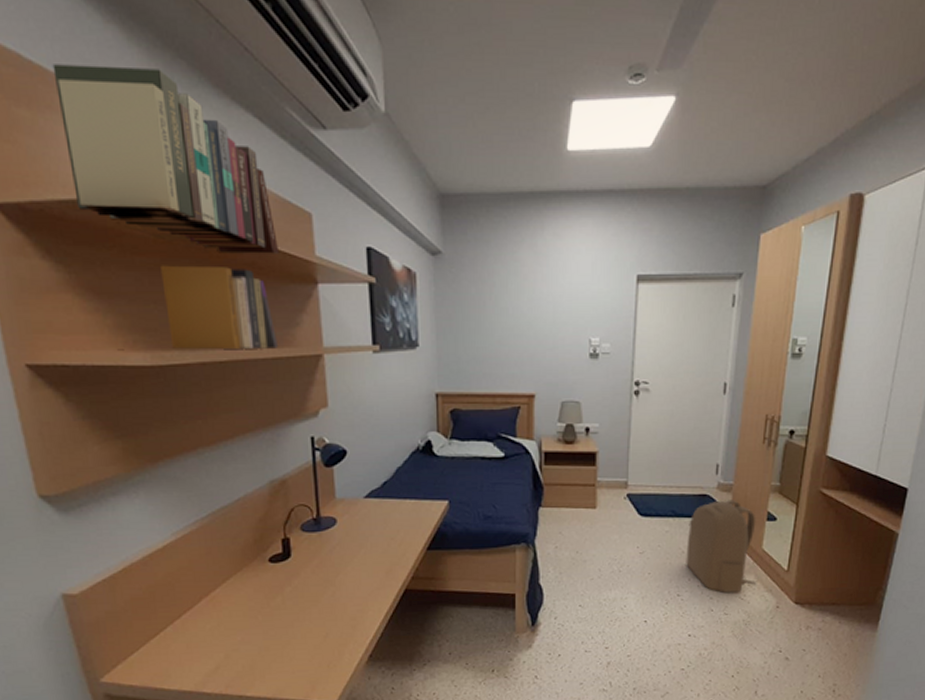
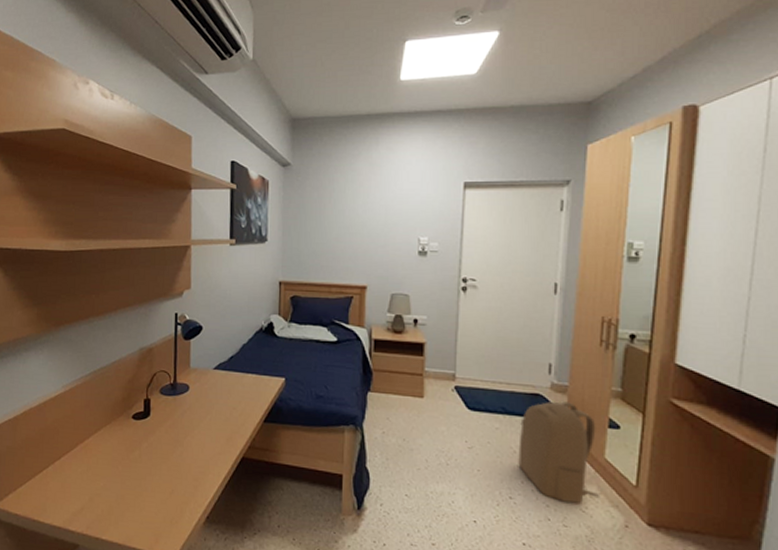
books: present [52,64,280,254] -> none [31,40,166,167]
books: present [160,265,279,349] -> none [80,176,158,240]

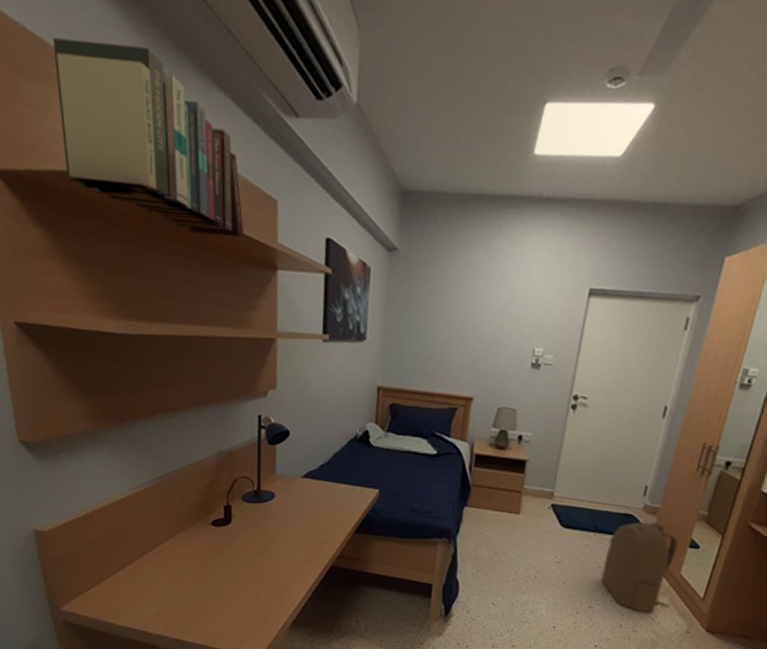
books: none [31,40,166,167] -> present [53,38,245,238]

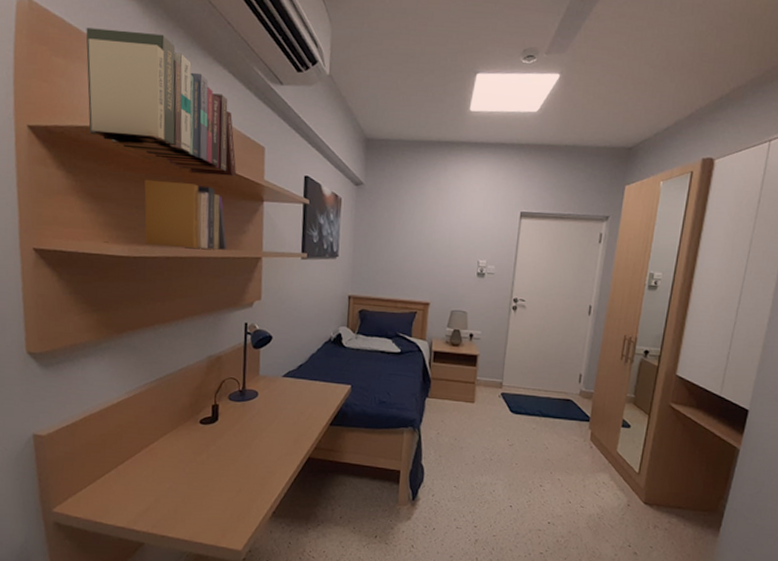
books: none [136,239,237,329] -> present [144,179,228,250]
backpack: present [601,521,679,613] -> none [549,405,613,488]

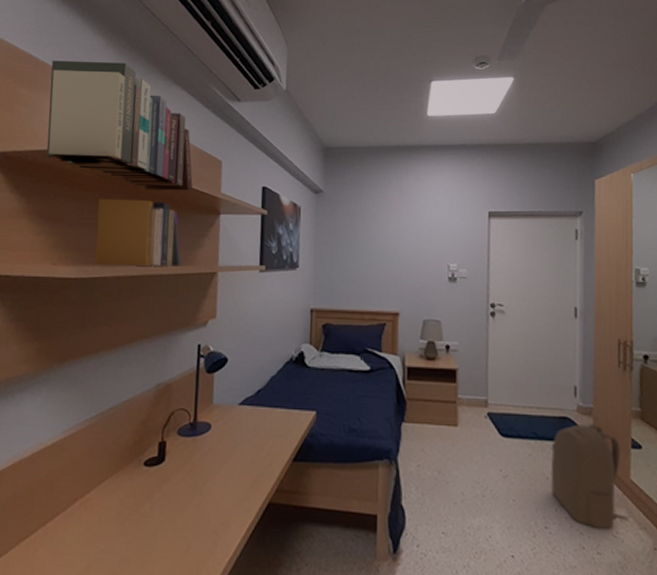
backpack: none [549,405,613,488] -> present [550,423,628,528]

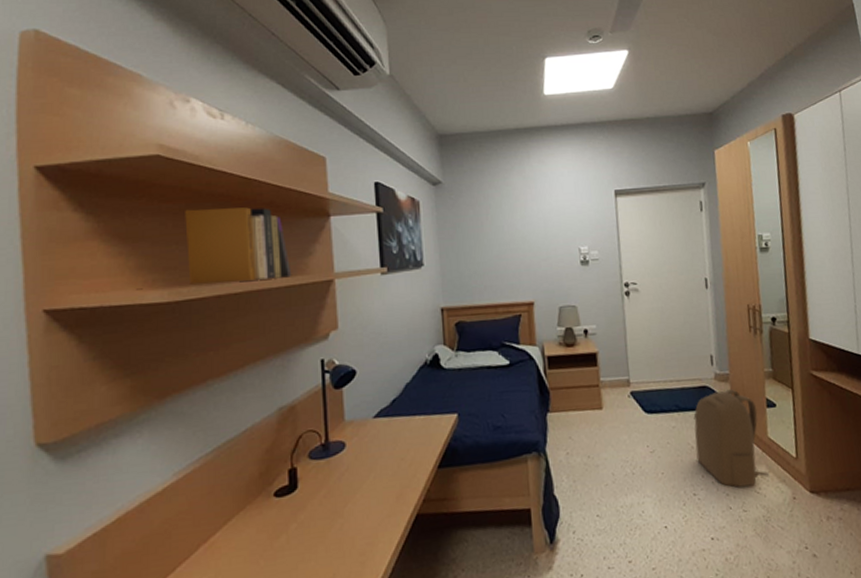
books: present [46,60,193,191] -> none [106,52,296,195]

